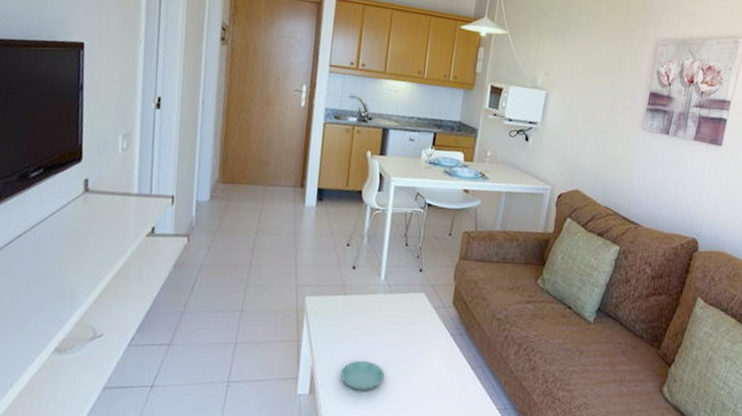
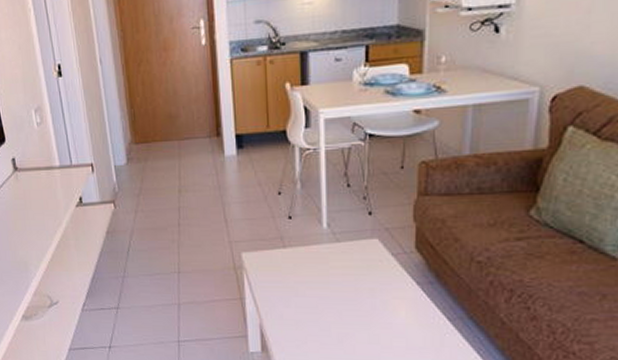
saucer: present [340,360,385,391] -> none [292,316,343,348]

